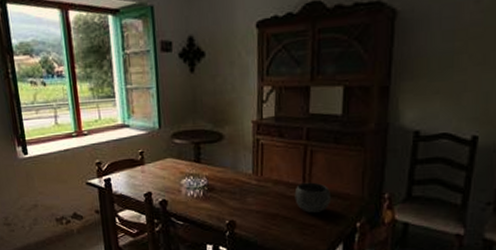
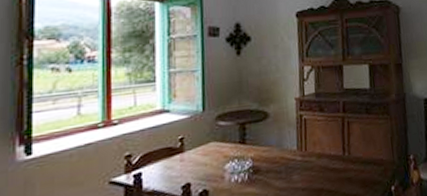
ceramic bowl: present [294,182,330,213] -> none [336,151,368,183]

